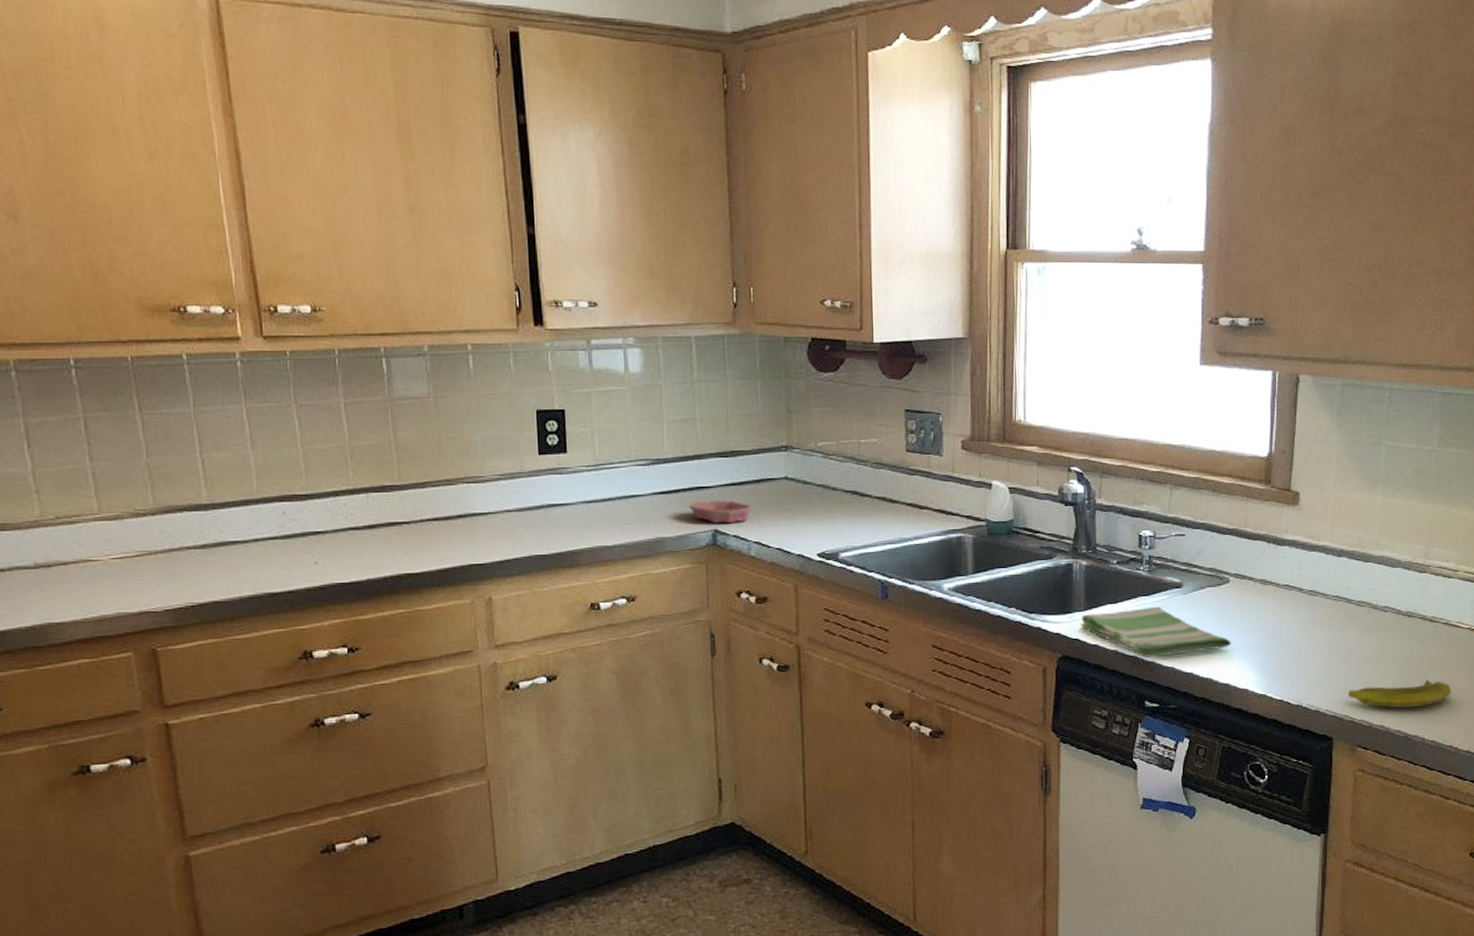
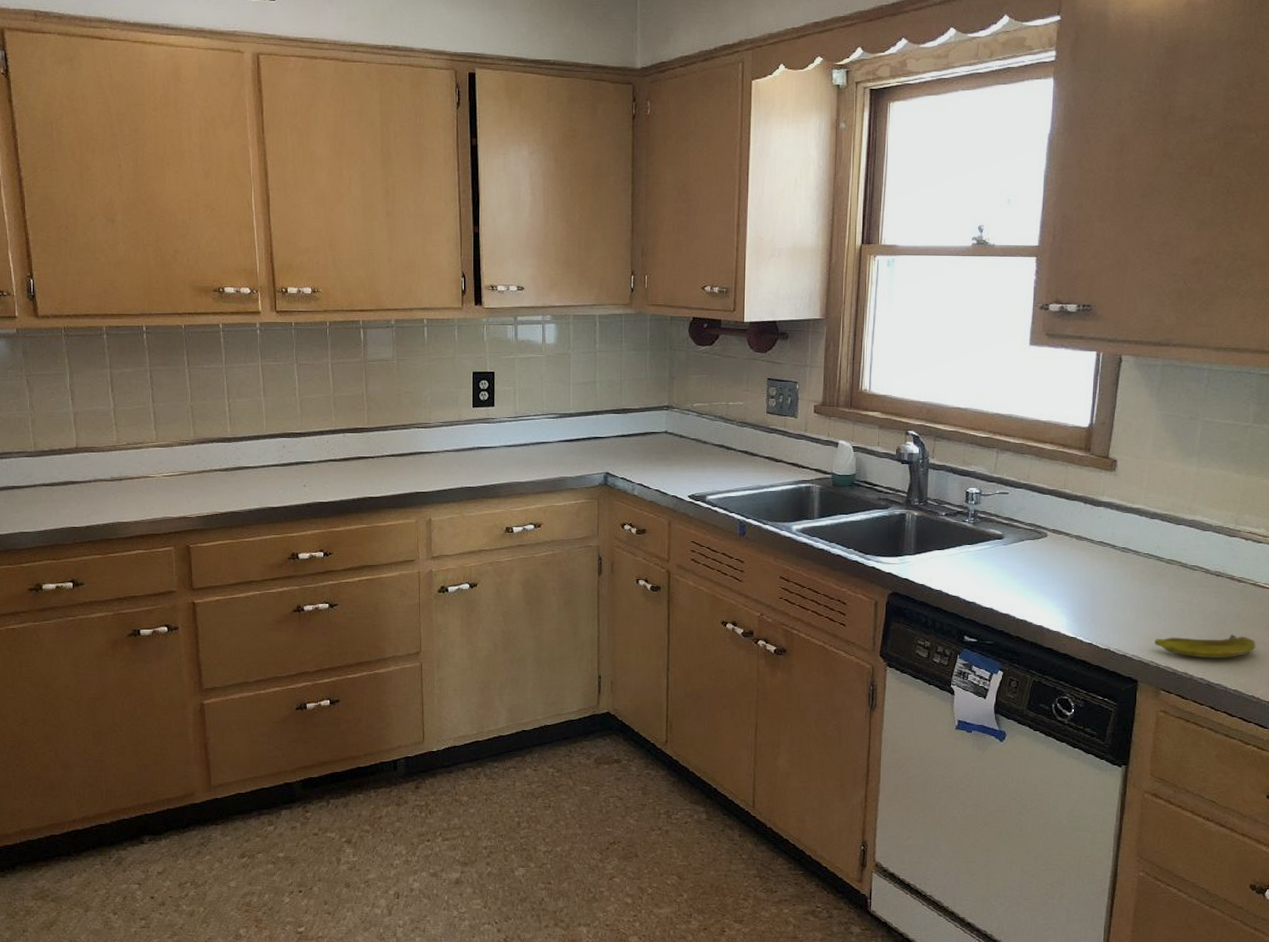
bowl: present [689,500,753,523] -> none [587,448,638,467]
dish towel: present [1080,606,1231,658] -> none [909,554,1046,598]

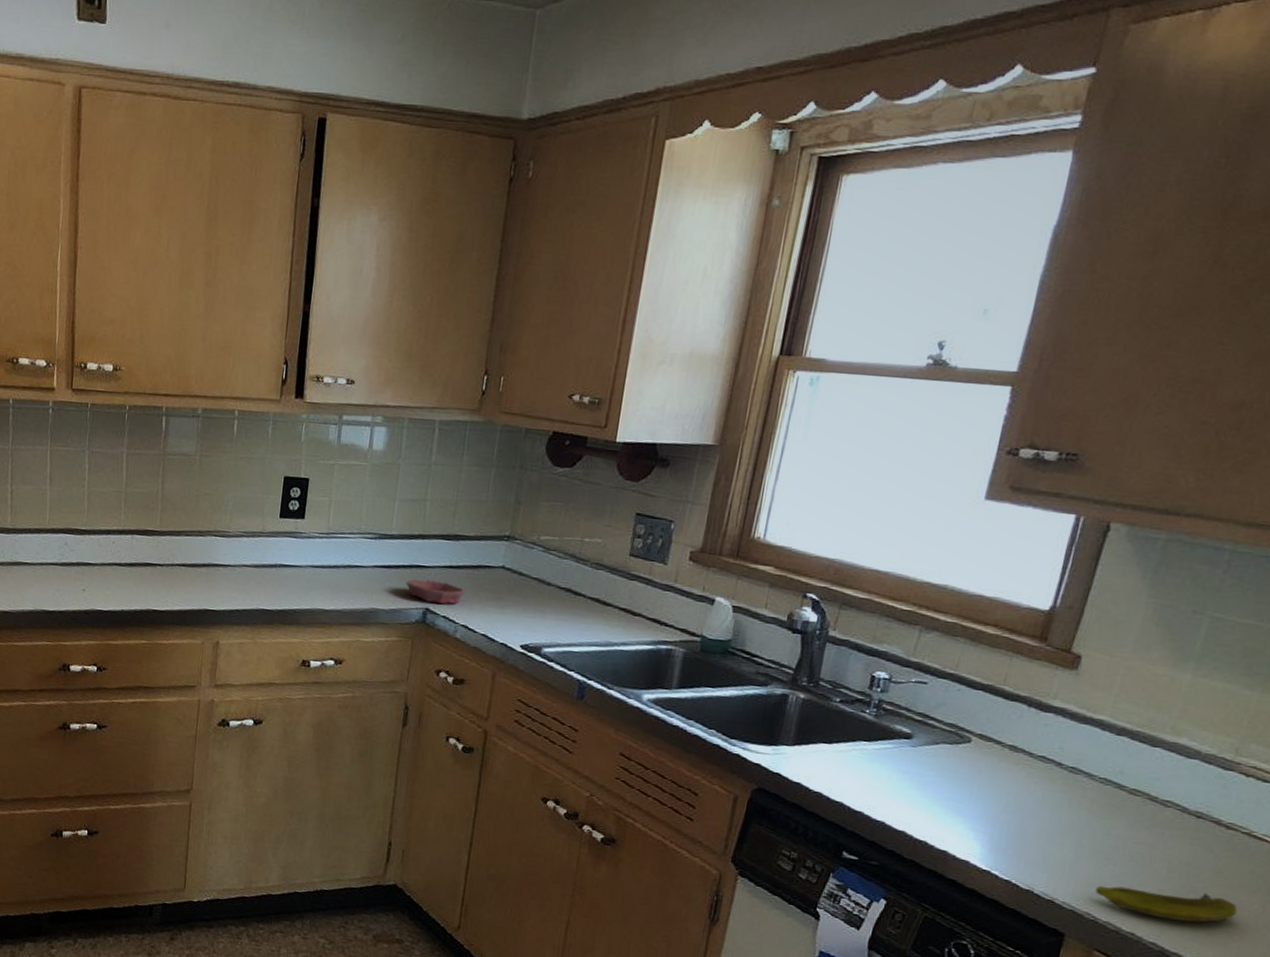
bowl: none [587,448,638,467] -> present [406,579,467,604]

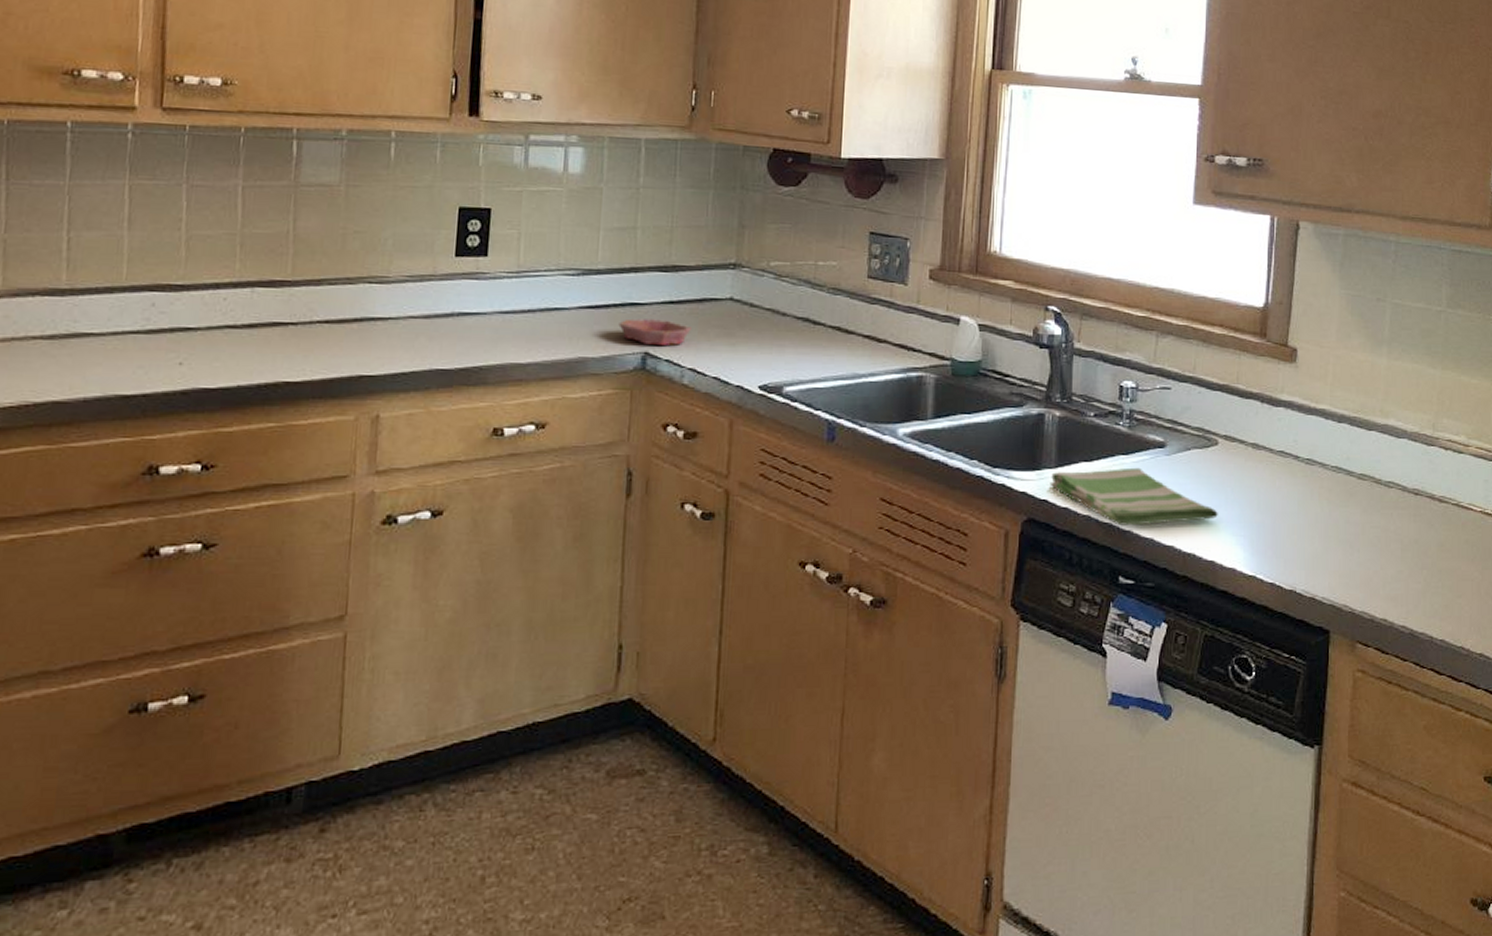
dish towel: none [784,749,960,813] -> present [1049,467,1218,526]
banana: present [1095,885,1238,923] -> none [1348,569,1463,599]

